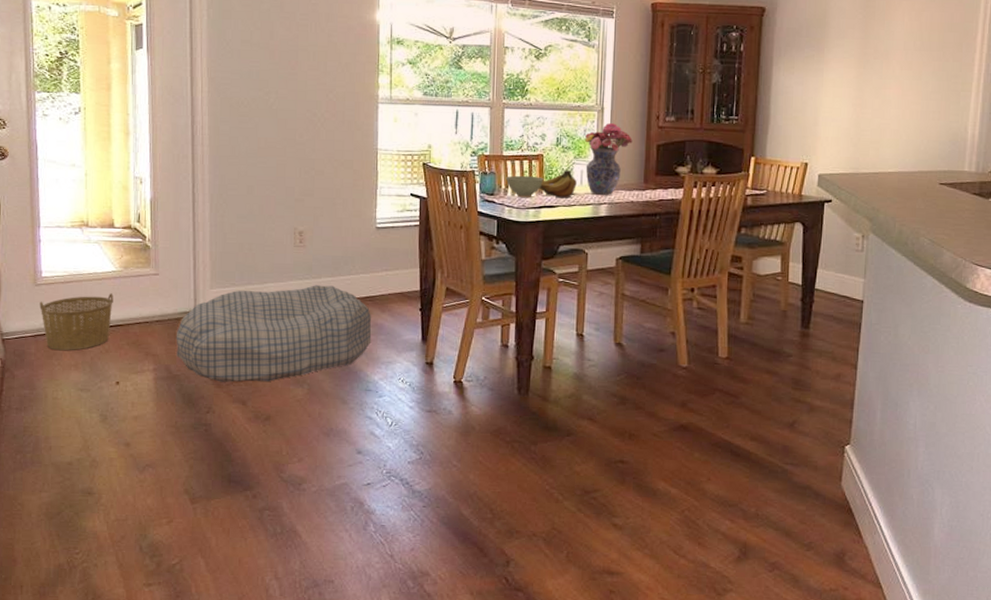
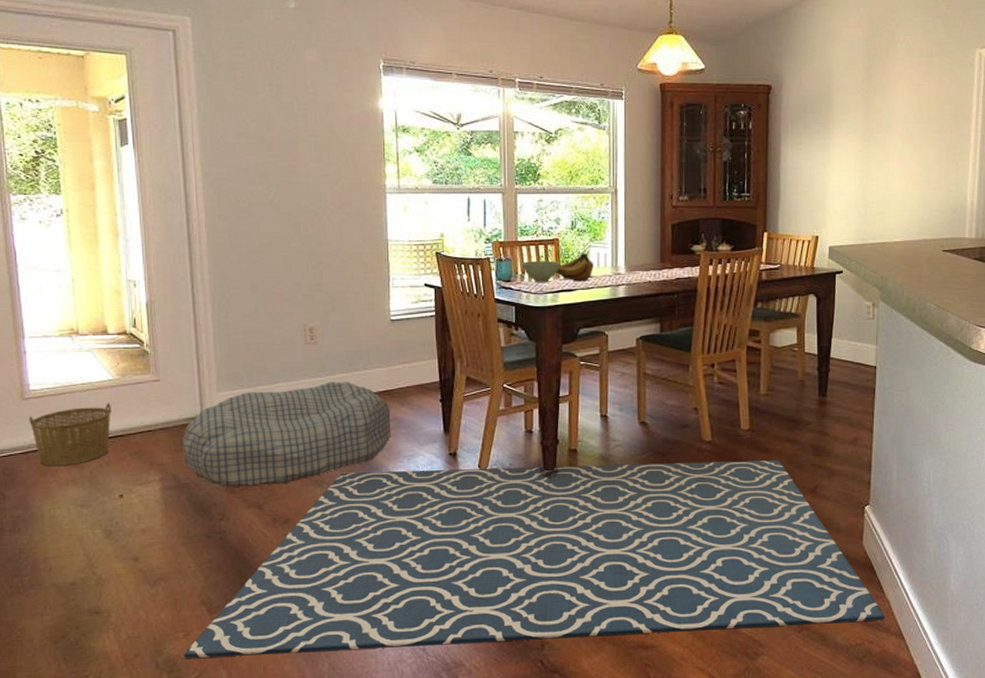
rug: none [165,375,863,567] -> present [183,460,886,658]
flower arrangement: present [585,123,633,195] -> none [600,205,647,276]

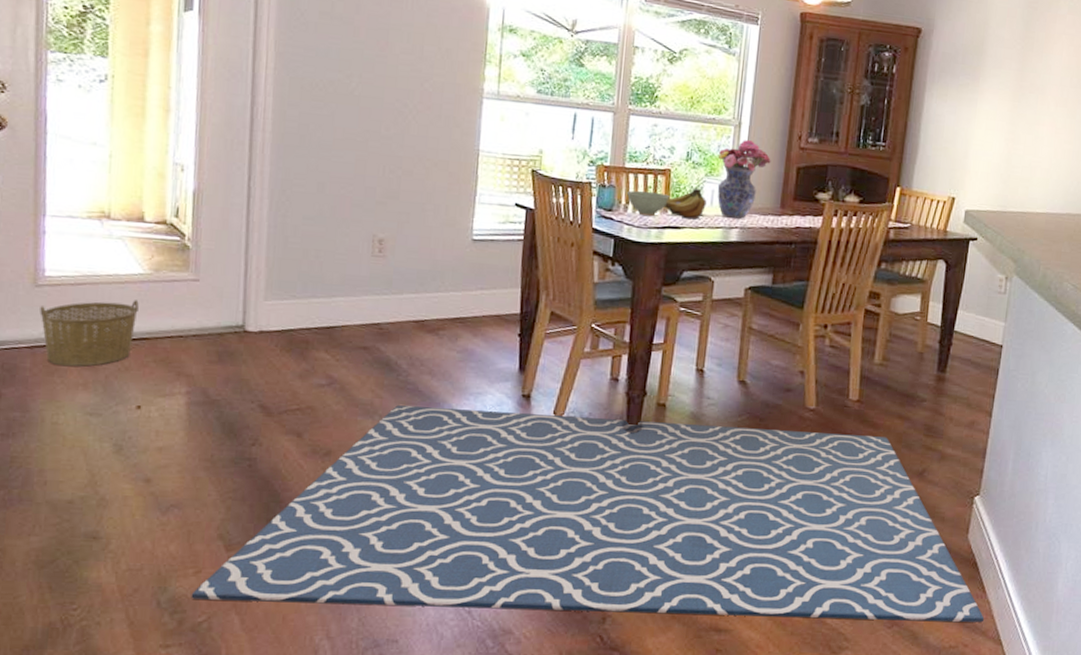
dog bed: present [182,382,392,488] -> none [217,301,461,411]
flower arrangement: none [600,205,647,276] -> present [717,140,771,219]

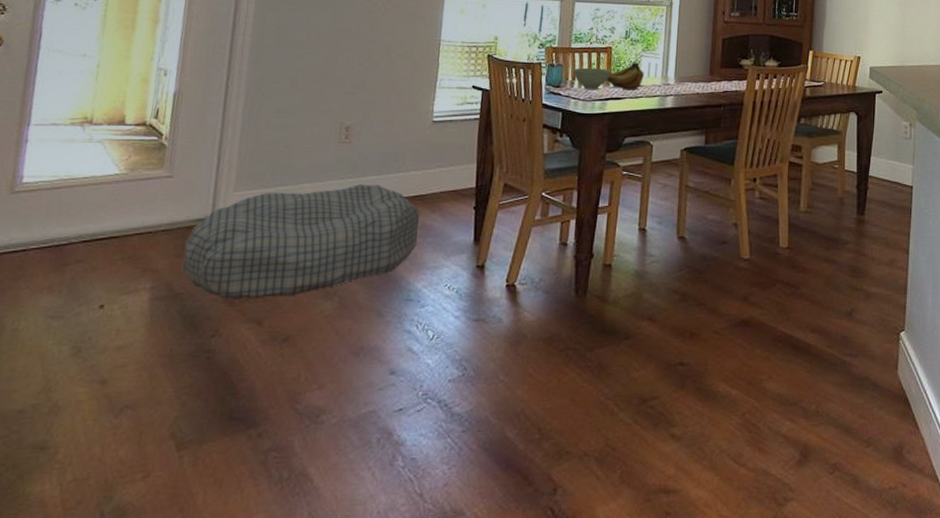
basket: present [40,300,139,367] -> none [13,200,112,271]
rug: present [191,405,985,623] -> none [136,281,920,506]
dog bed: none [217,301,461,411] -> present [182,184,419,299]
flower arrangement: present [717,140,771,219] -> none [653,18,700,87]

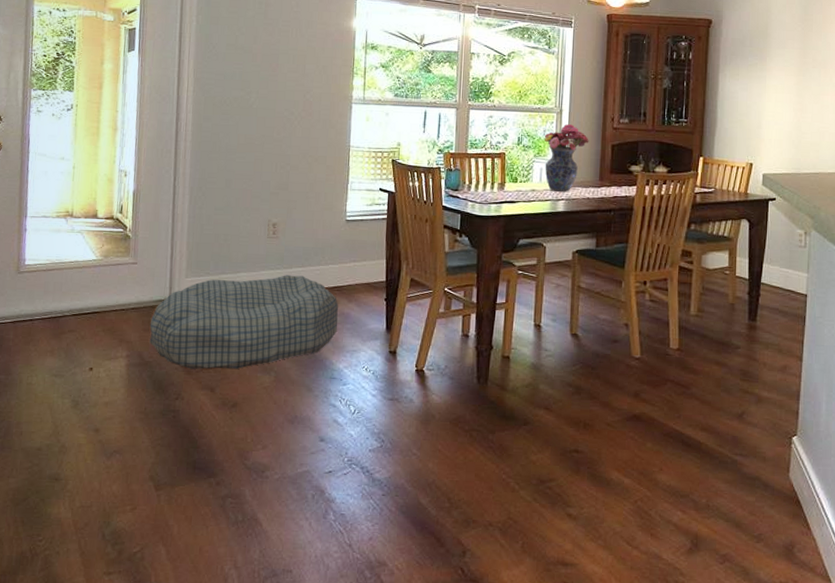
bowl: present [573,67,612,90] -> none [470,172,506,194]
fruit: present [607,62,644,90] -> none [502,167,536,194]
flower arrangement: none [653,18,700,87] -> present [545,124,589,192]

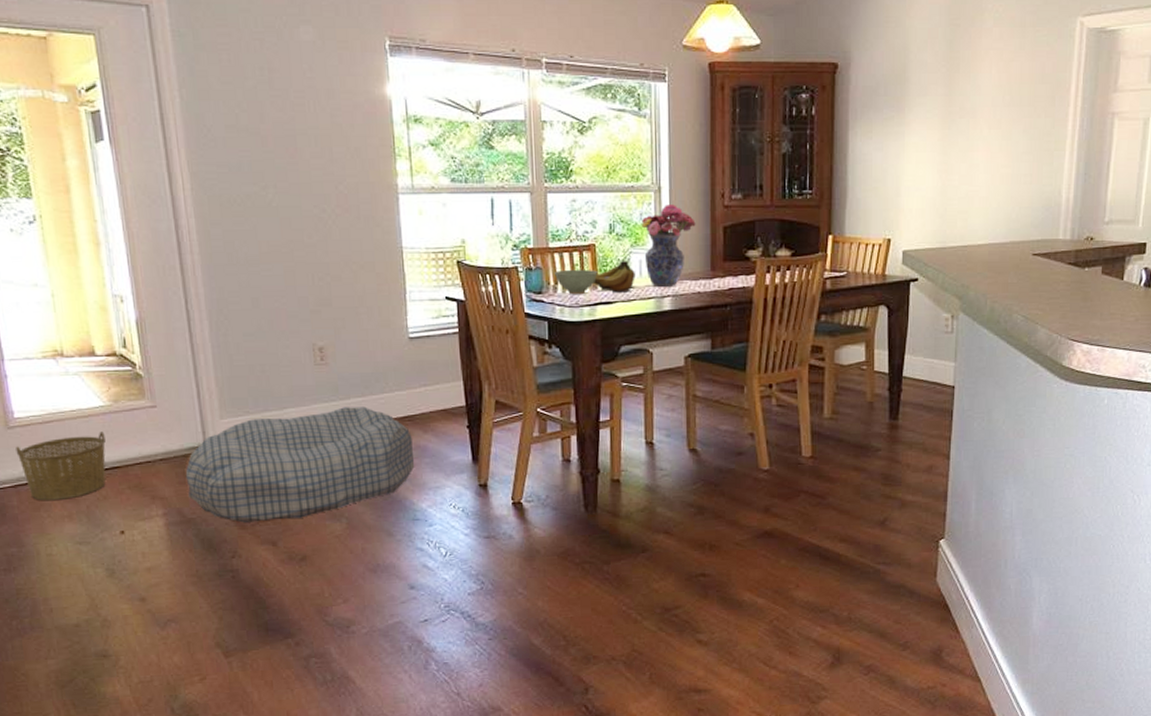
basket: none [21,281,92,337] -> present [15,432,106,501]
bowl: none [470,172,506,194] -> present [555,269,598,295]
fruit: none [502,167,536,194] -> present [594,260,635,293]

